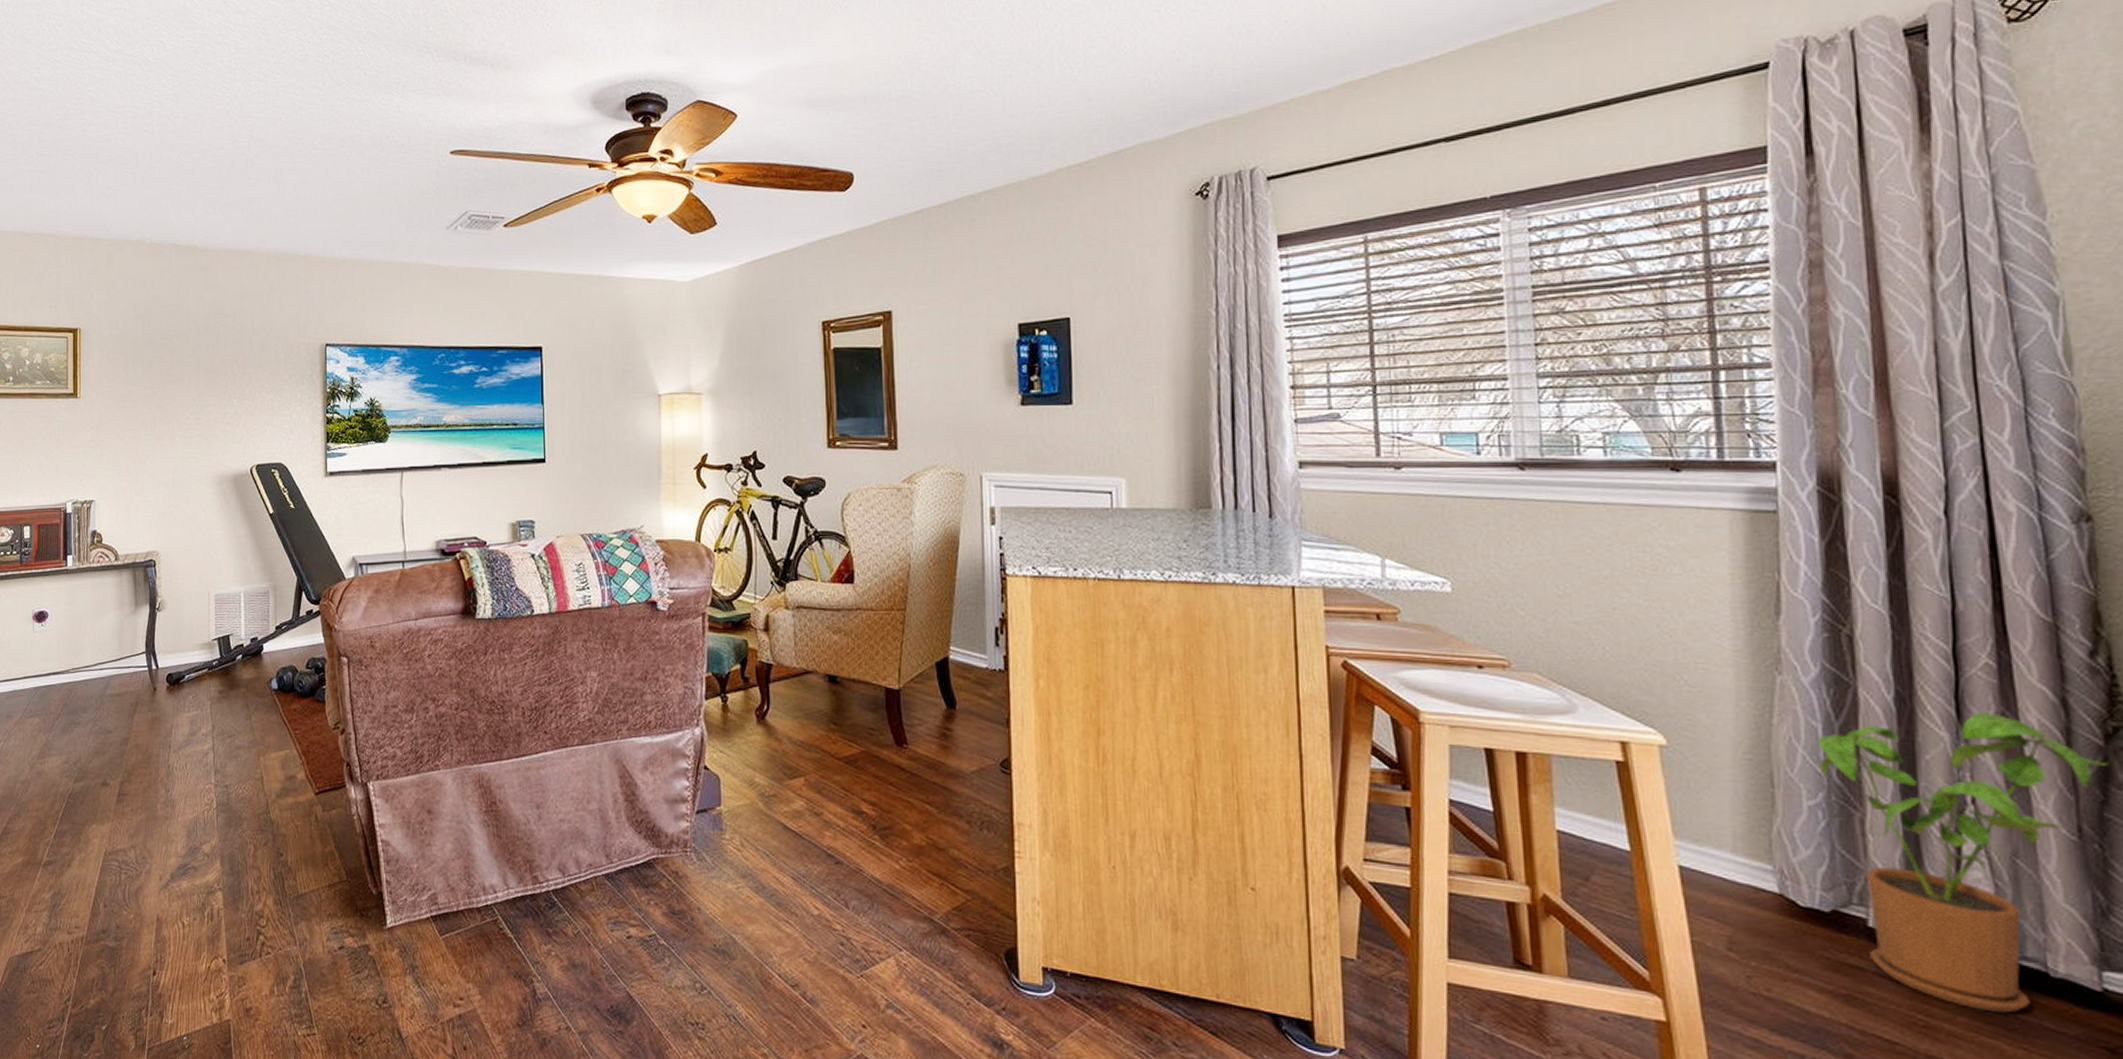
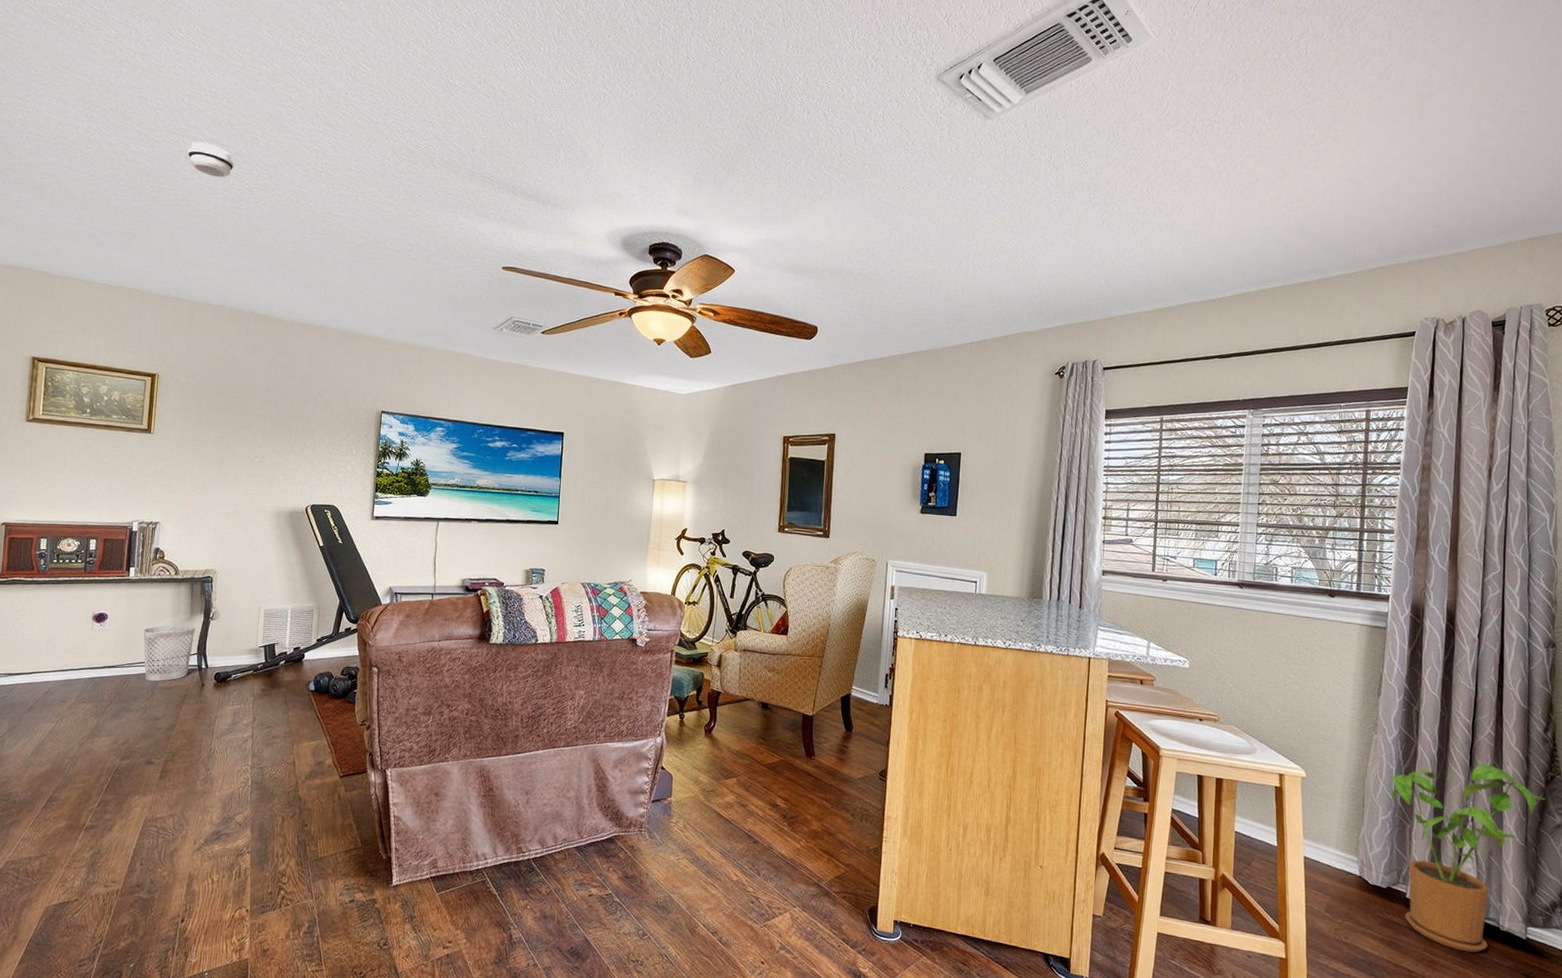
wastebasket: none [87,618,141,687] -> present [143,624,195,681]
smoke detector: none [91,55,141,94] -> present [187,141,234,178]

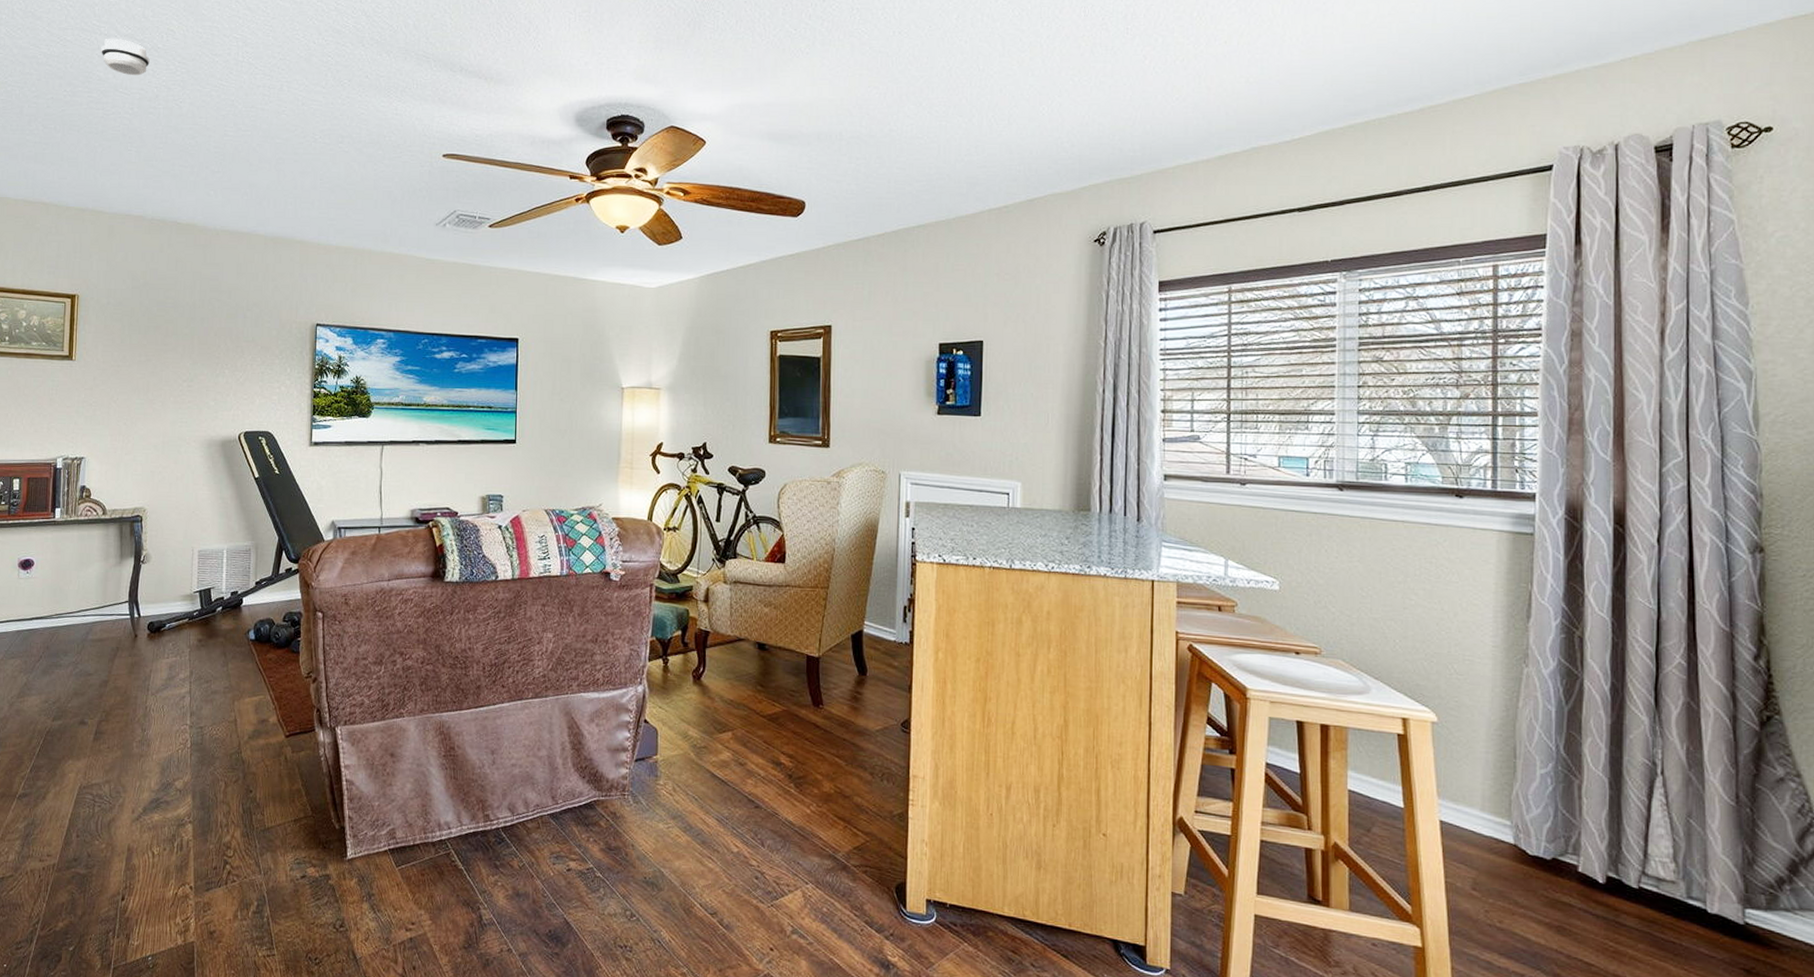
wastebasket: present [143,624,195,681] -> none [71,569,126,633]
house plant: present [1391,764,1546,953] -> none [1550,702,1762,942]

